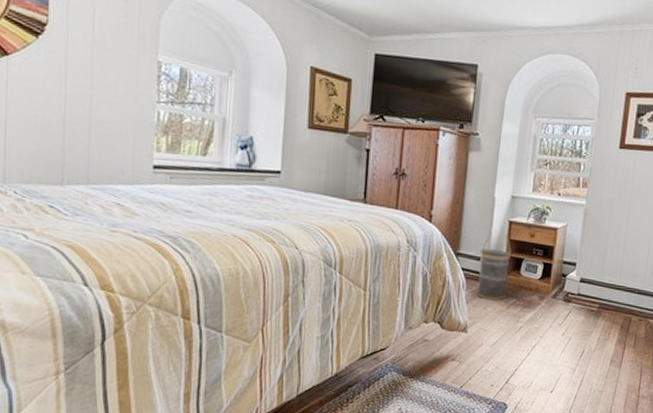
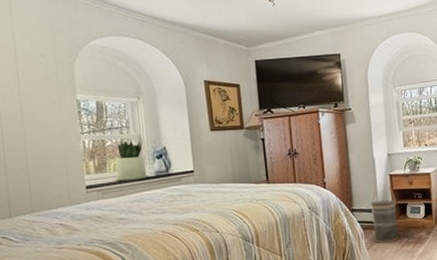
planter: none [187,120,229,171] -> present [114,140,150,182]

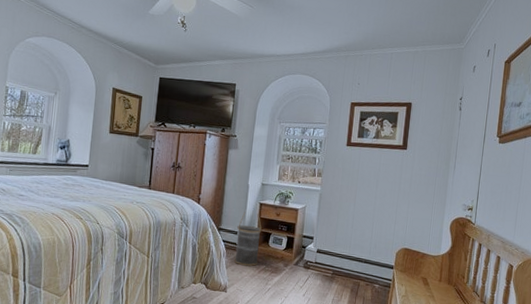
planter: present [114,140,150,182] -> none [22,128,52,165]

